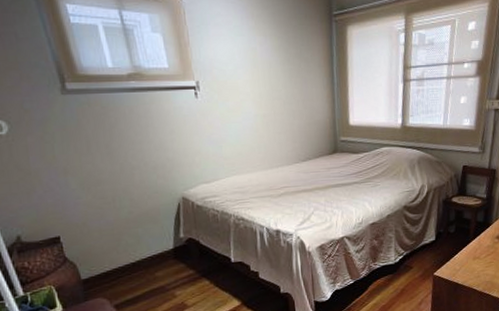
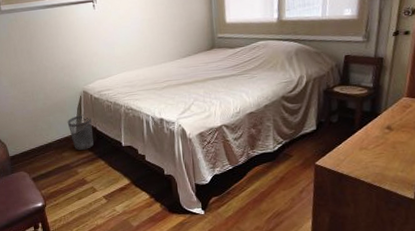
wastebasket: none [161,226,196,269] -> present [67,115,94,150]

